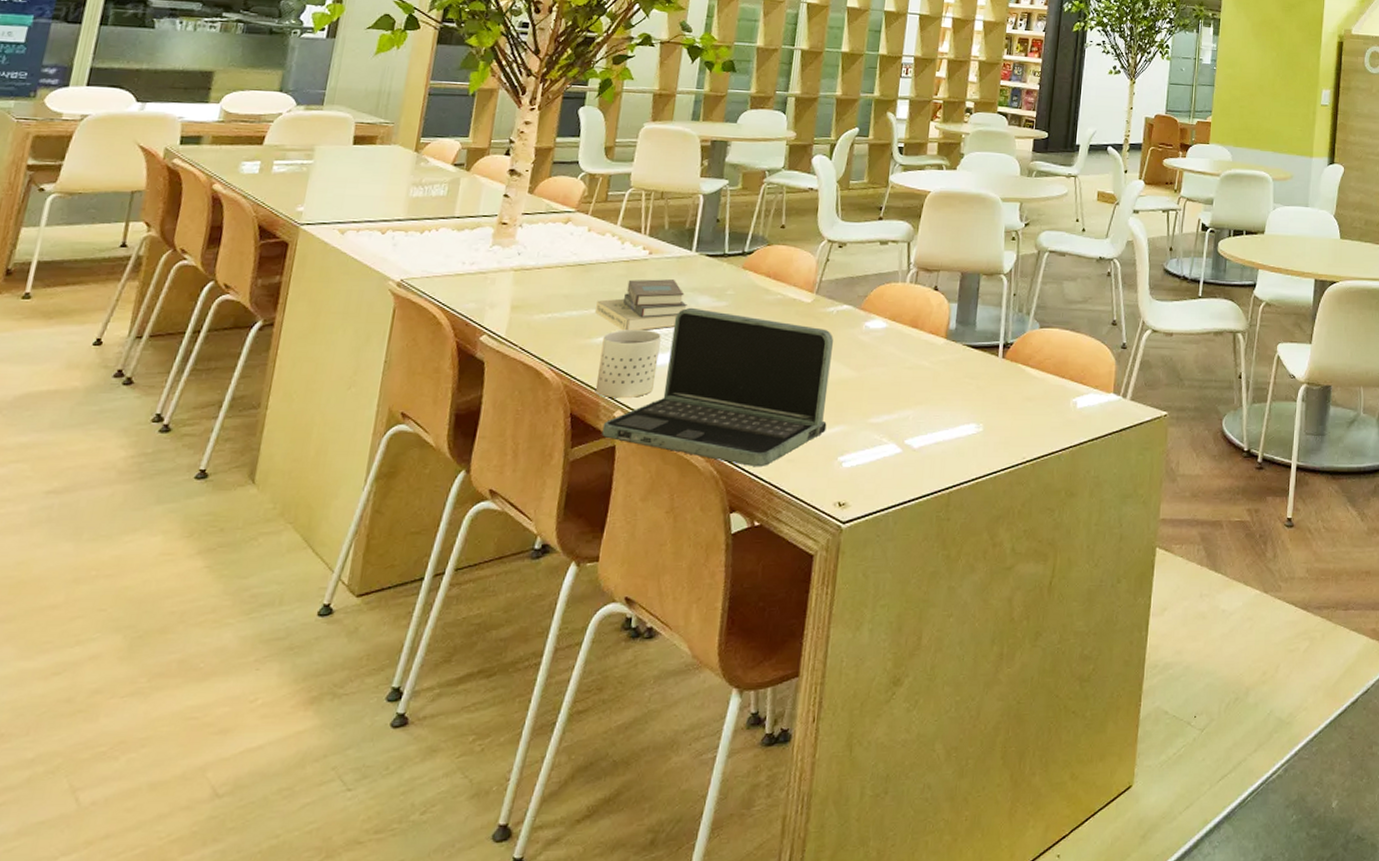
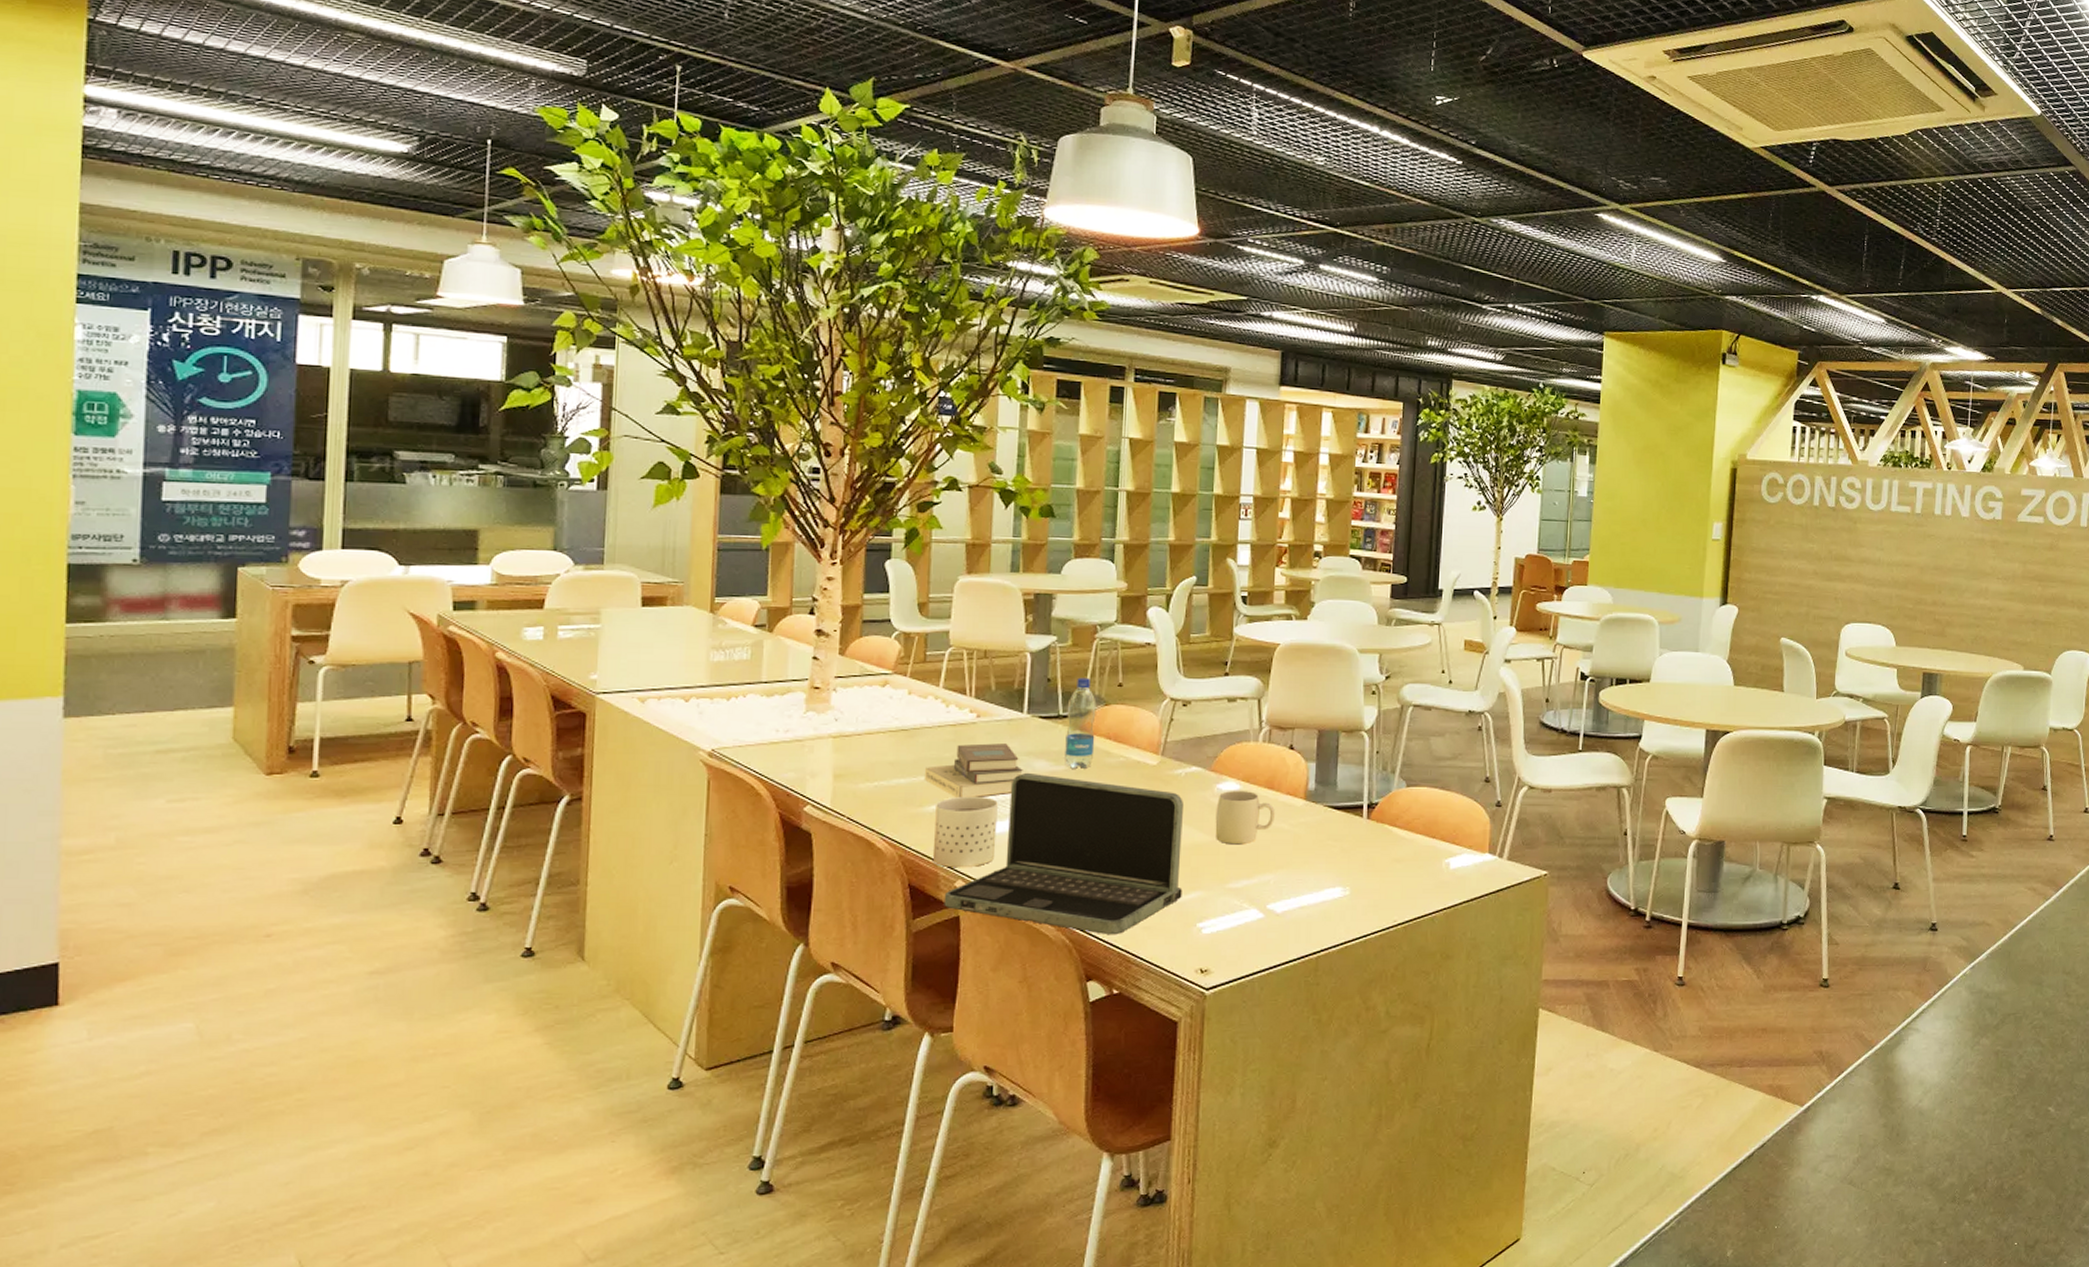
bottle: none [726,219,760,306] -> present [1065,677,1097,770]
mug: none [861,328,918,381] -> present [1215,790,1275,845]

